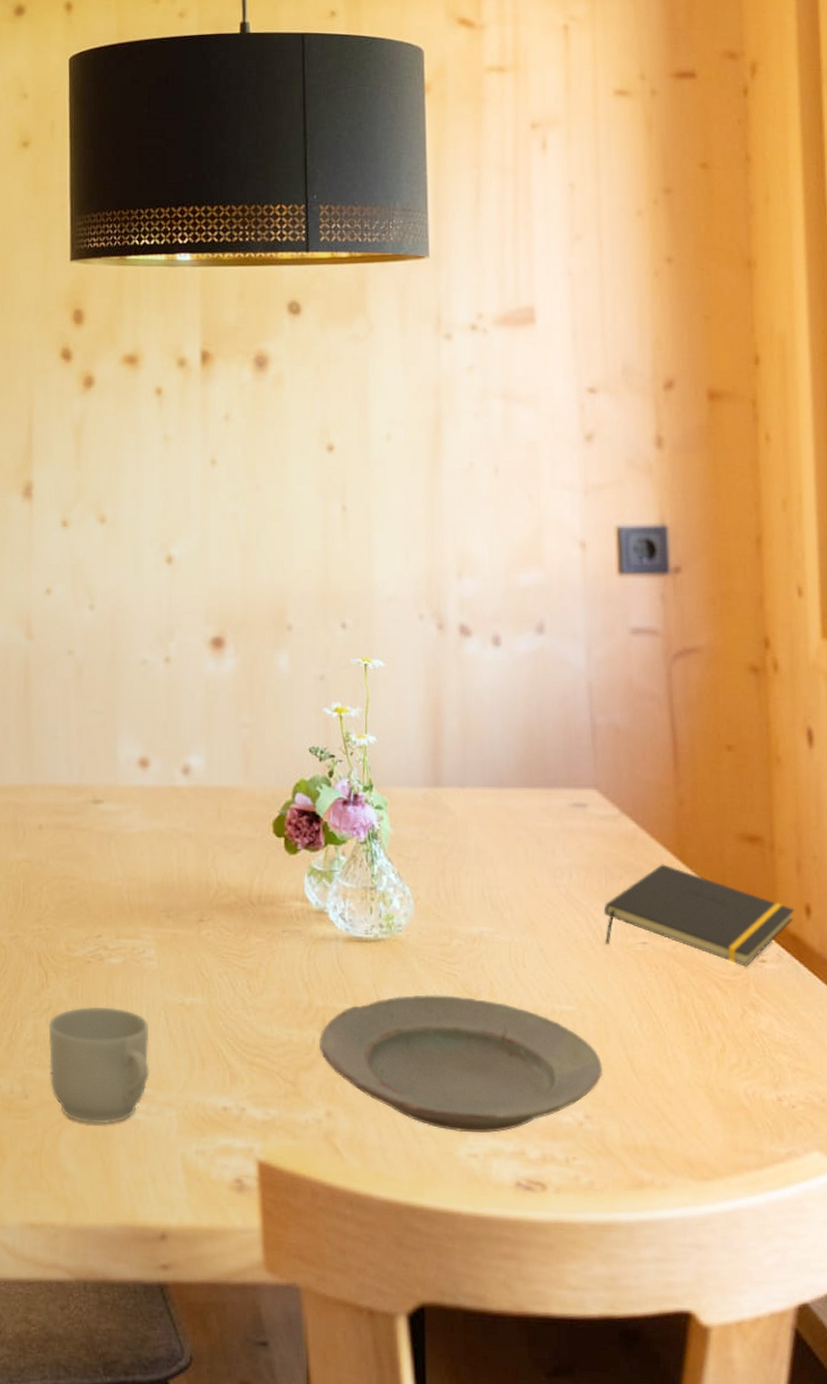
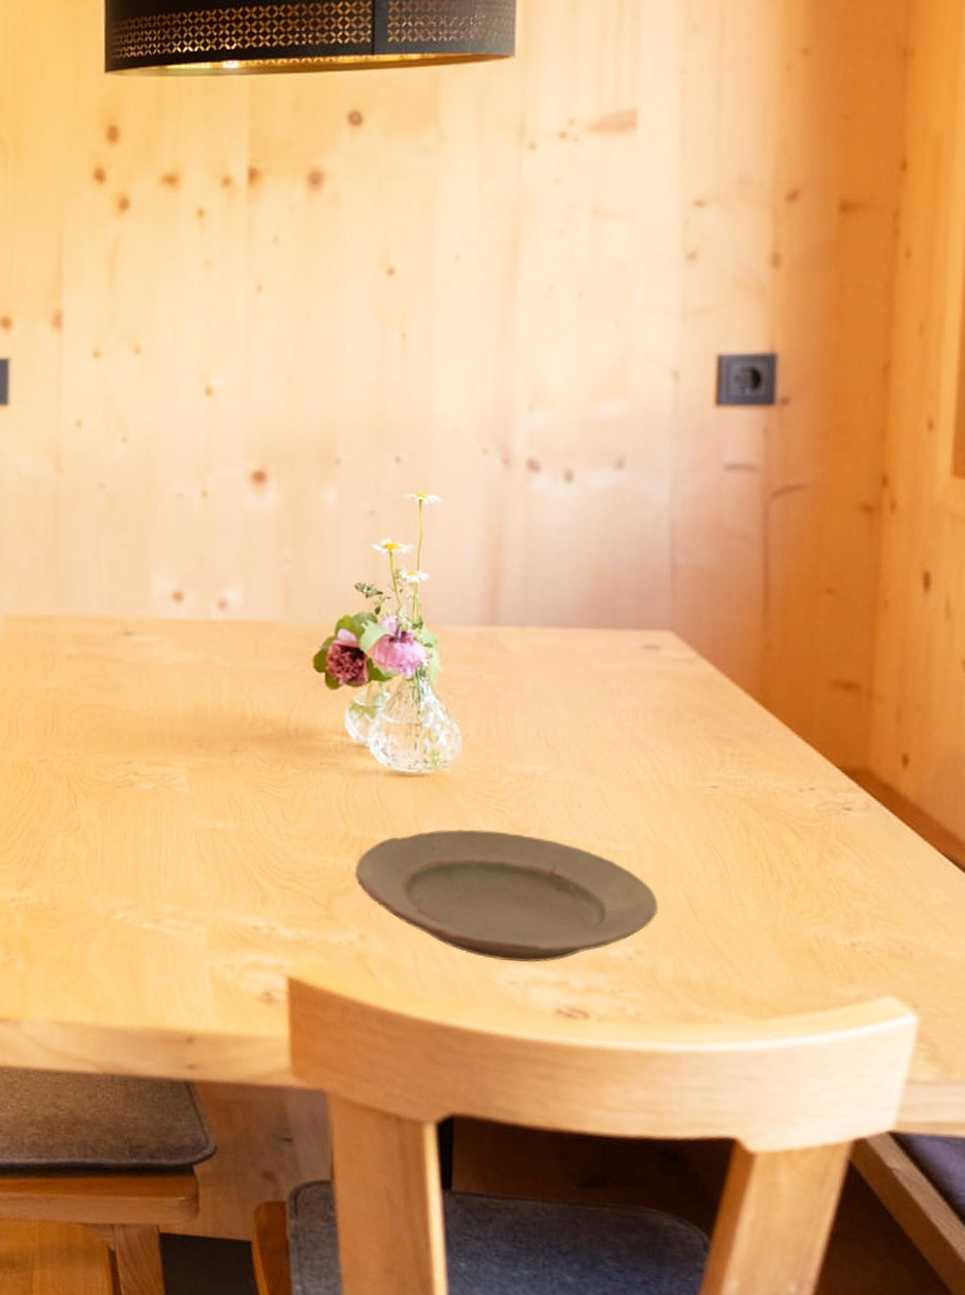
mug: present [48,1006,150,1124] -> none [77,828,180,936]
notepad: present [604,864,795,967] -> none [671,708,890,814]

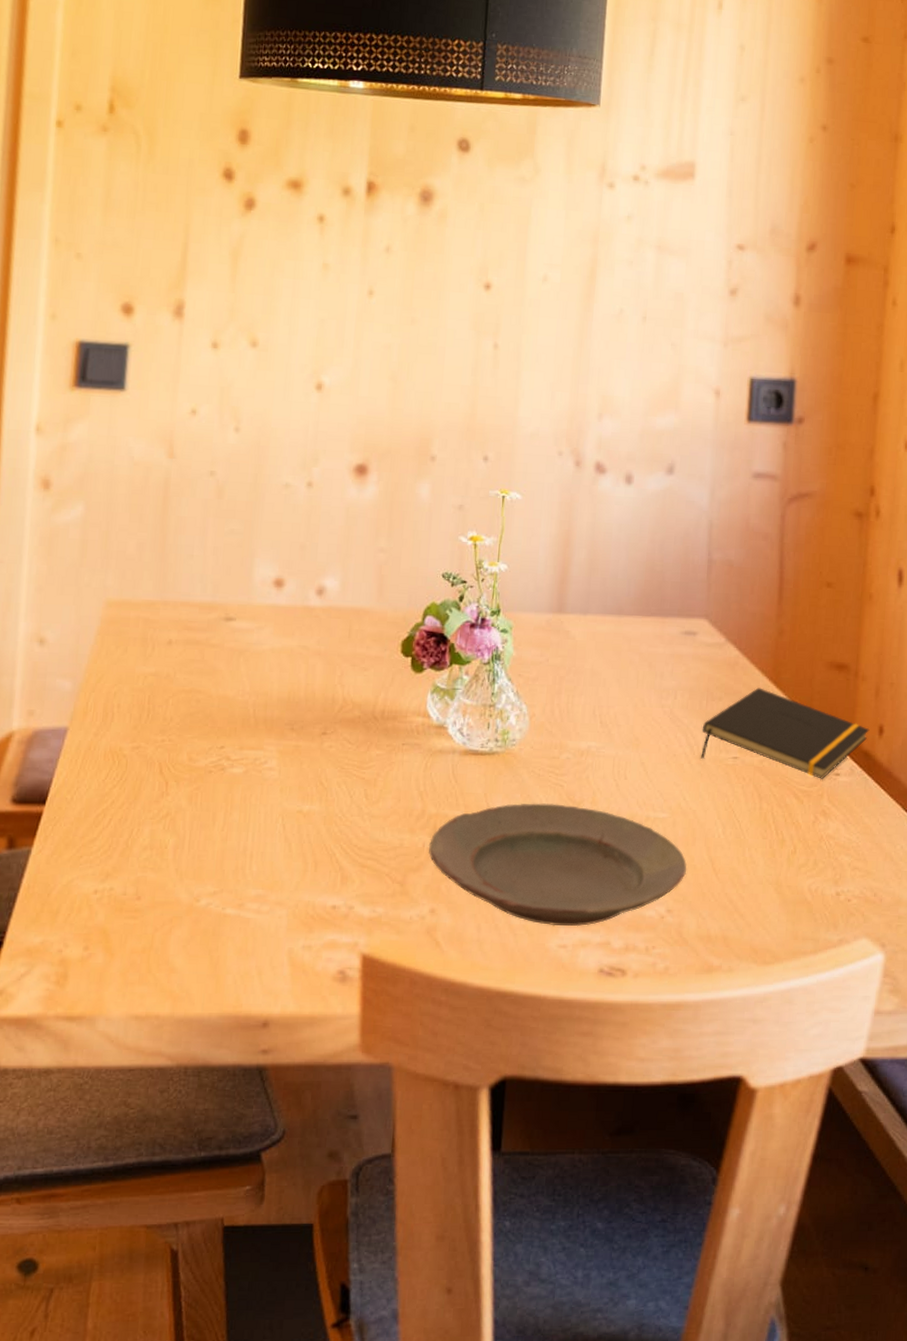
notepad: none [671,708,890,814] -> present [701,687,870,779]

